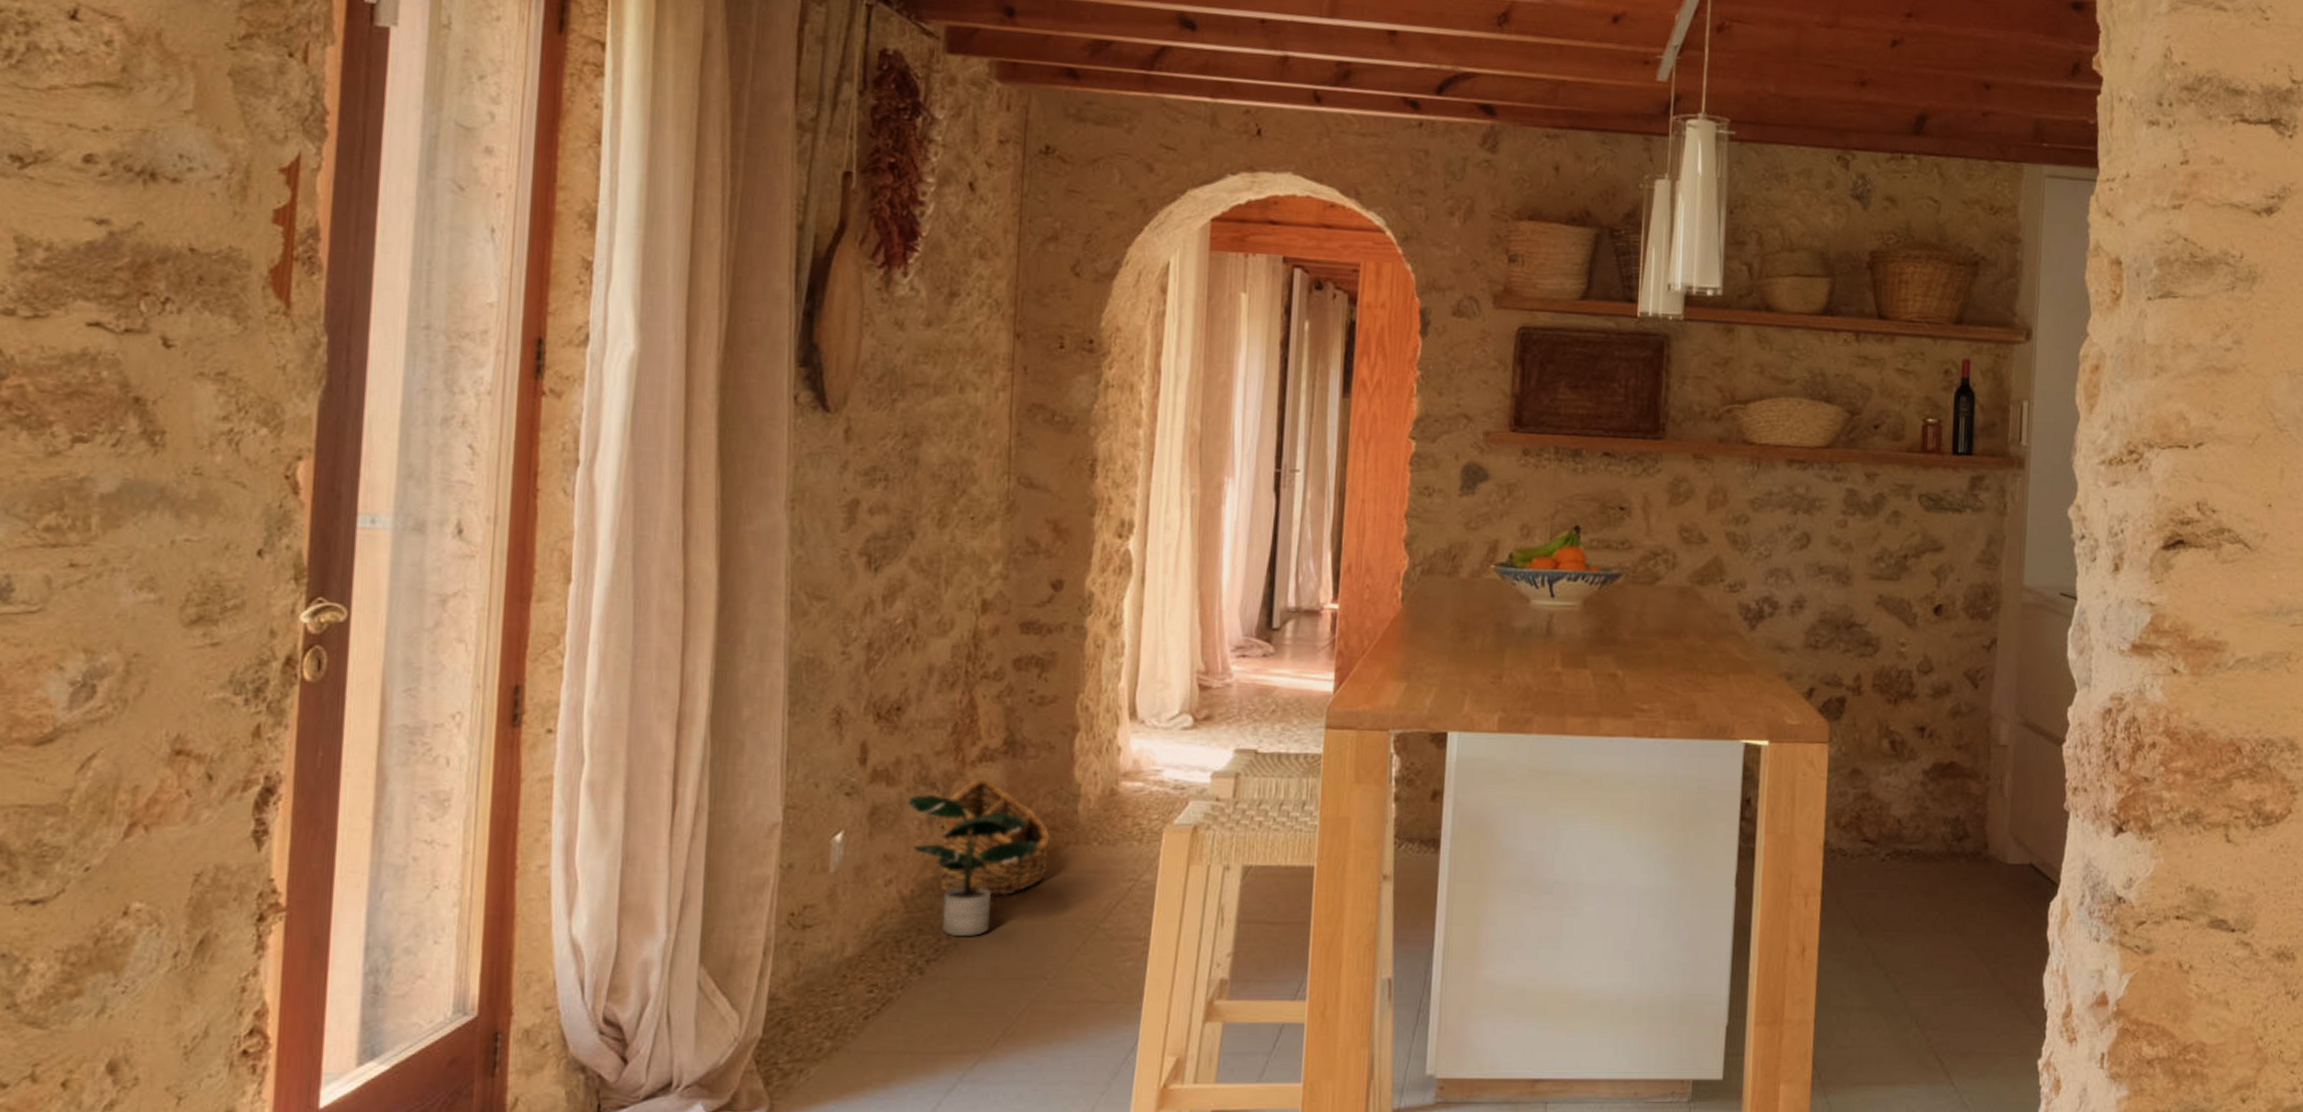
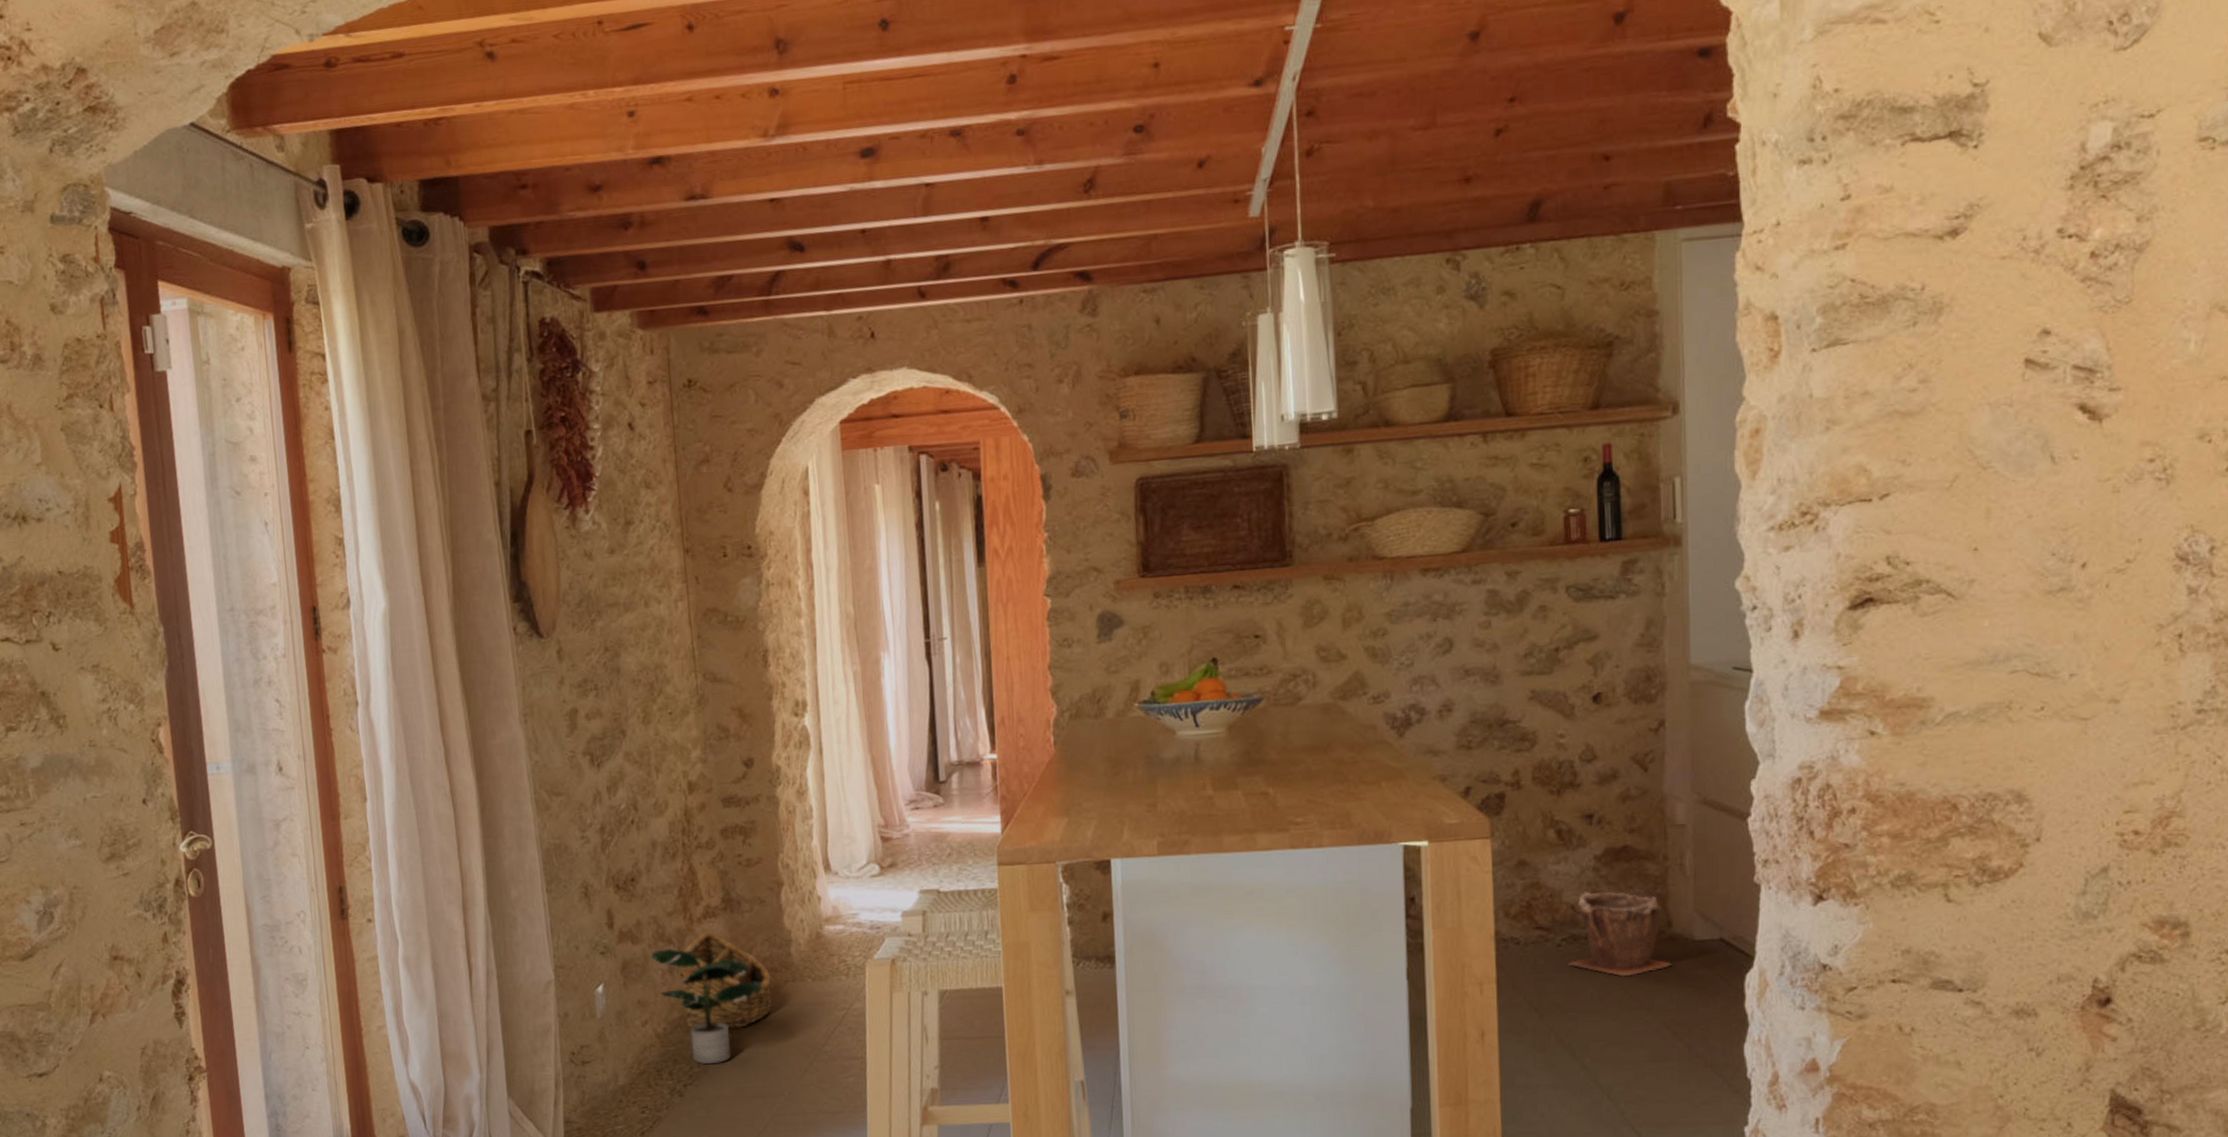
plant pot: none [1891,805,1986,897] -> present [1569,891,1673,977]

